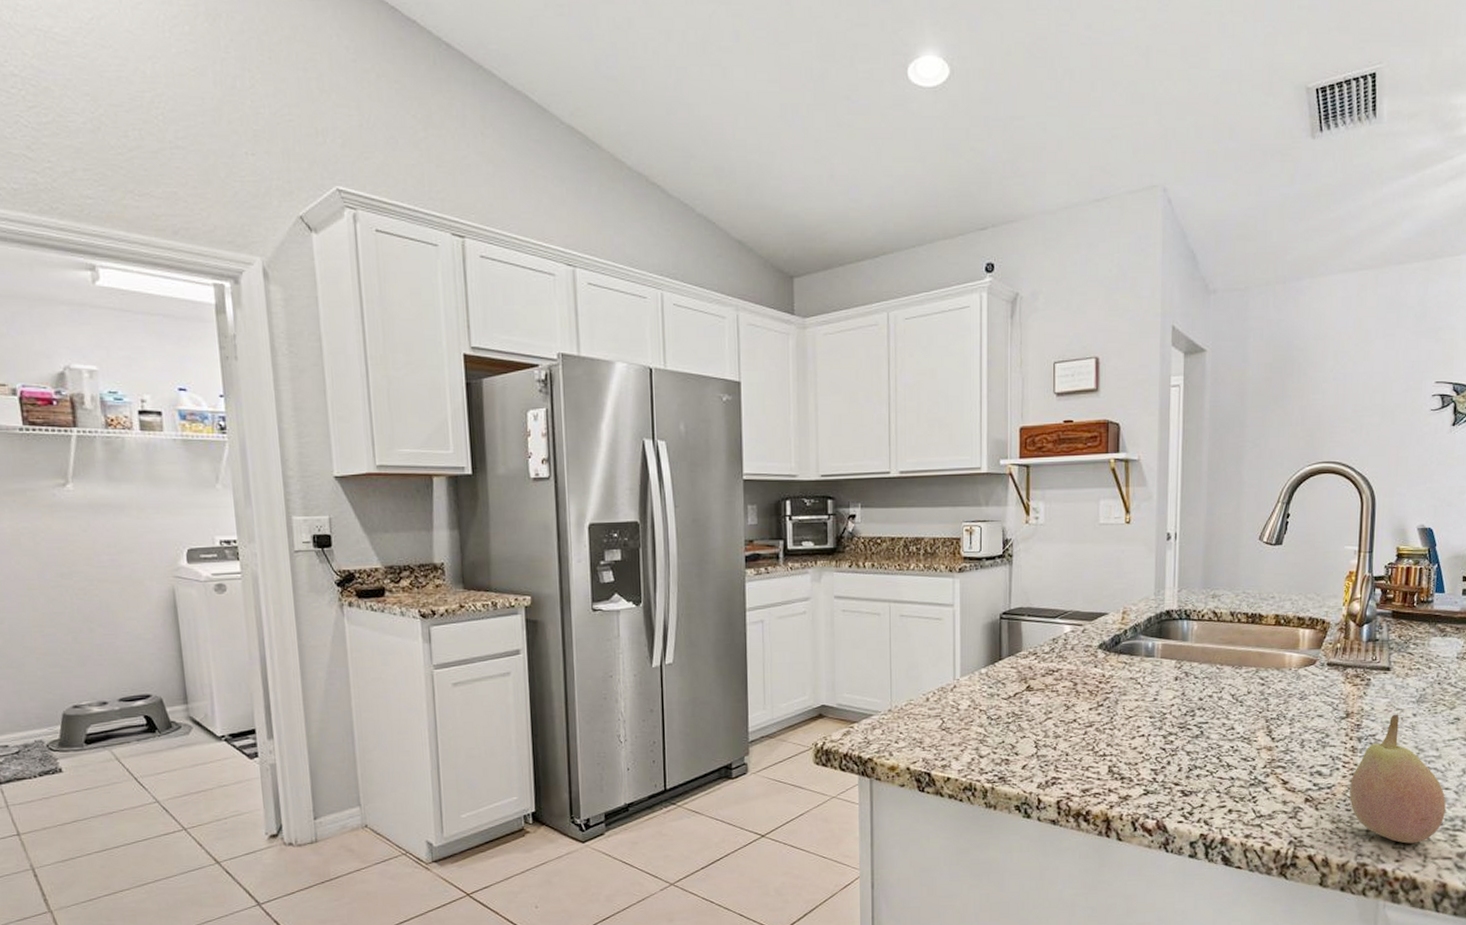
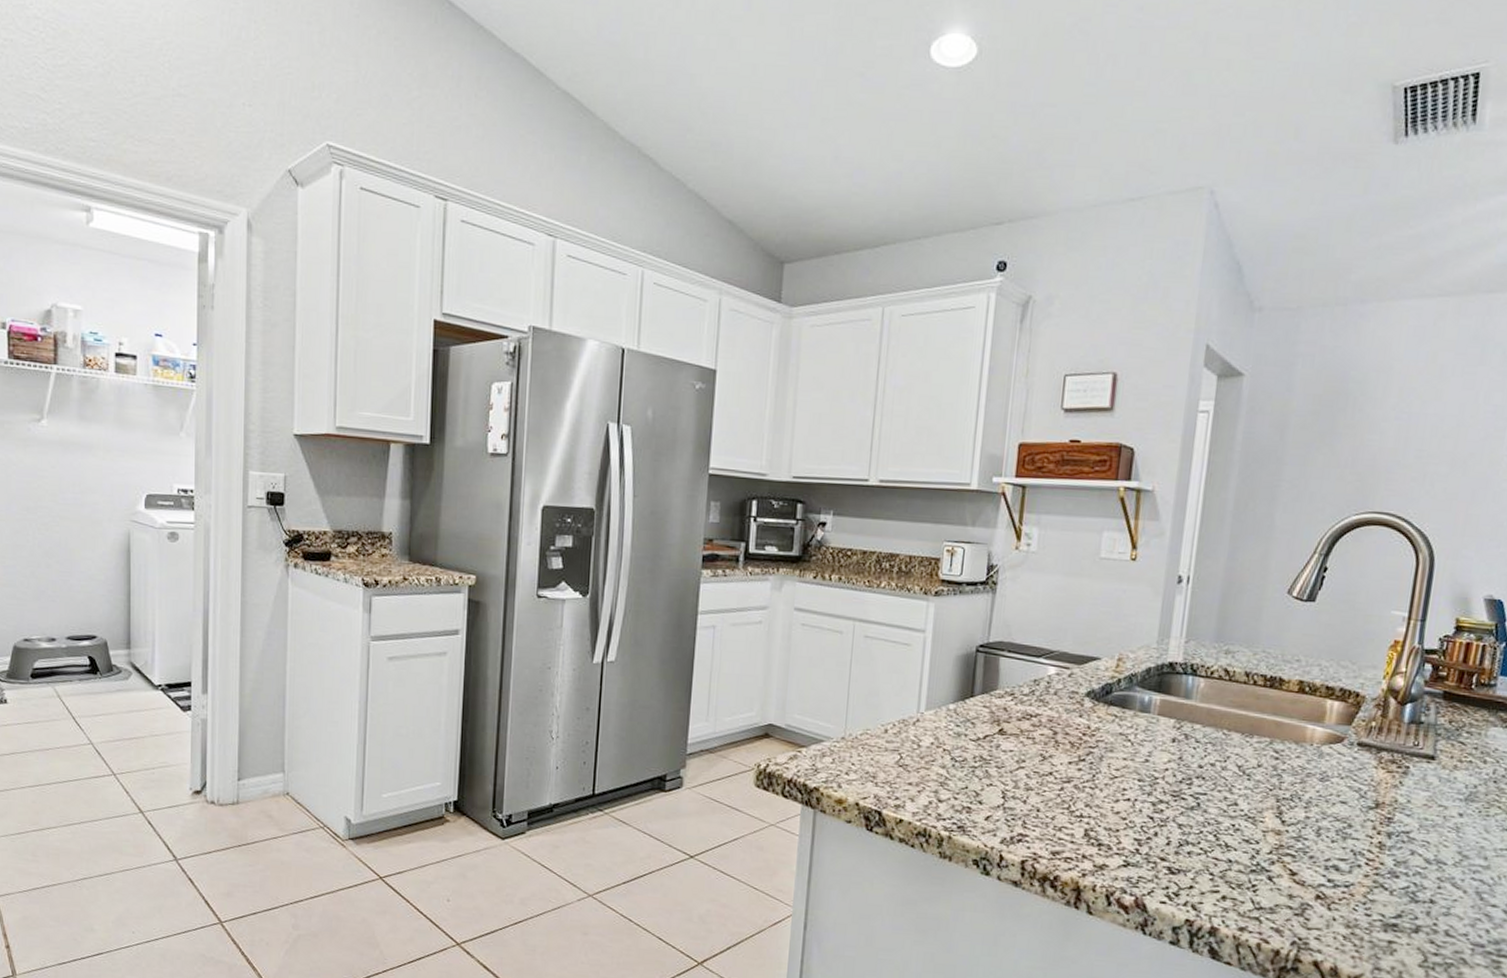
fruit: present [1349,714,1446,844] -> none [1370,811,1491,965]

